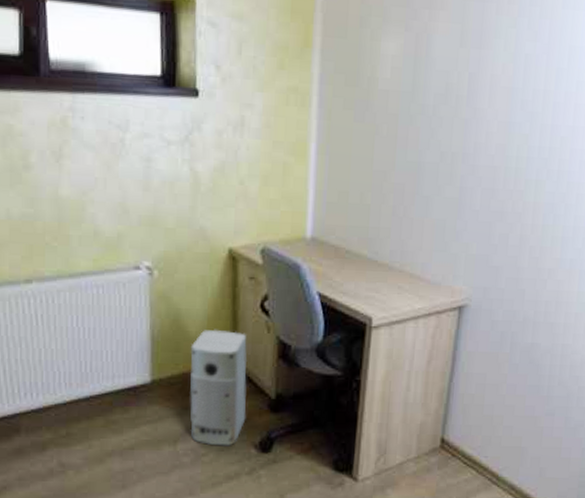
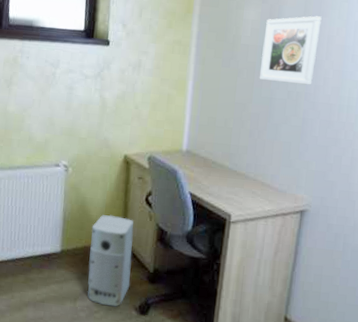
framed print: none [403,48,483,143] -> present [259,16,322,85]

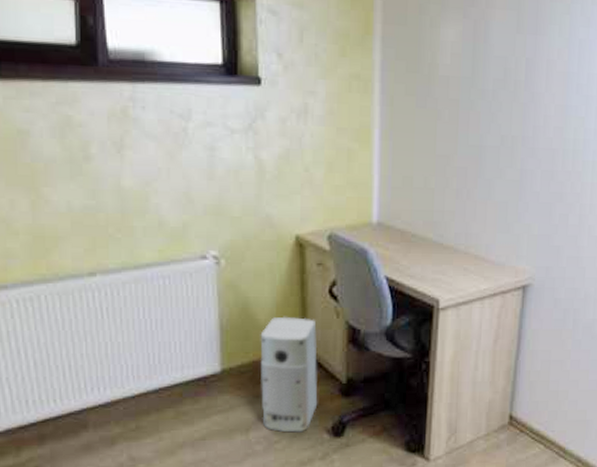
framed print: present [259,16,322,85] -> none [464,34,539,126]

